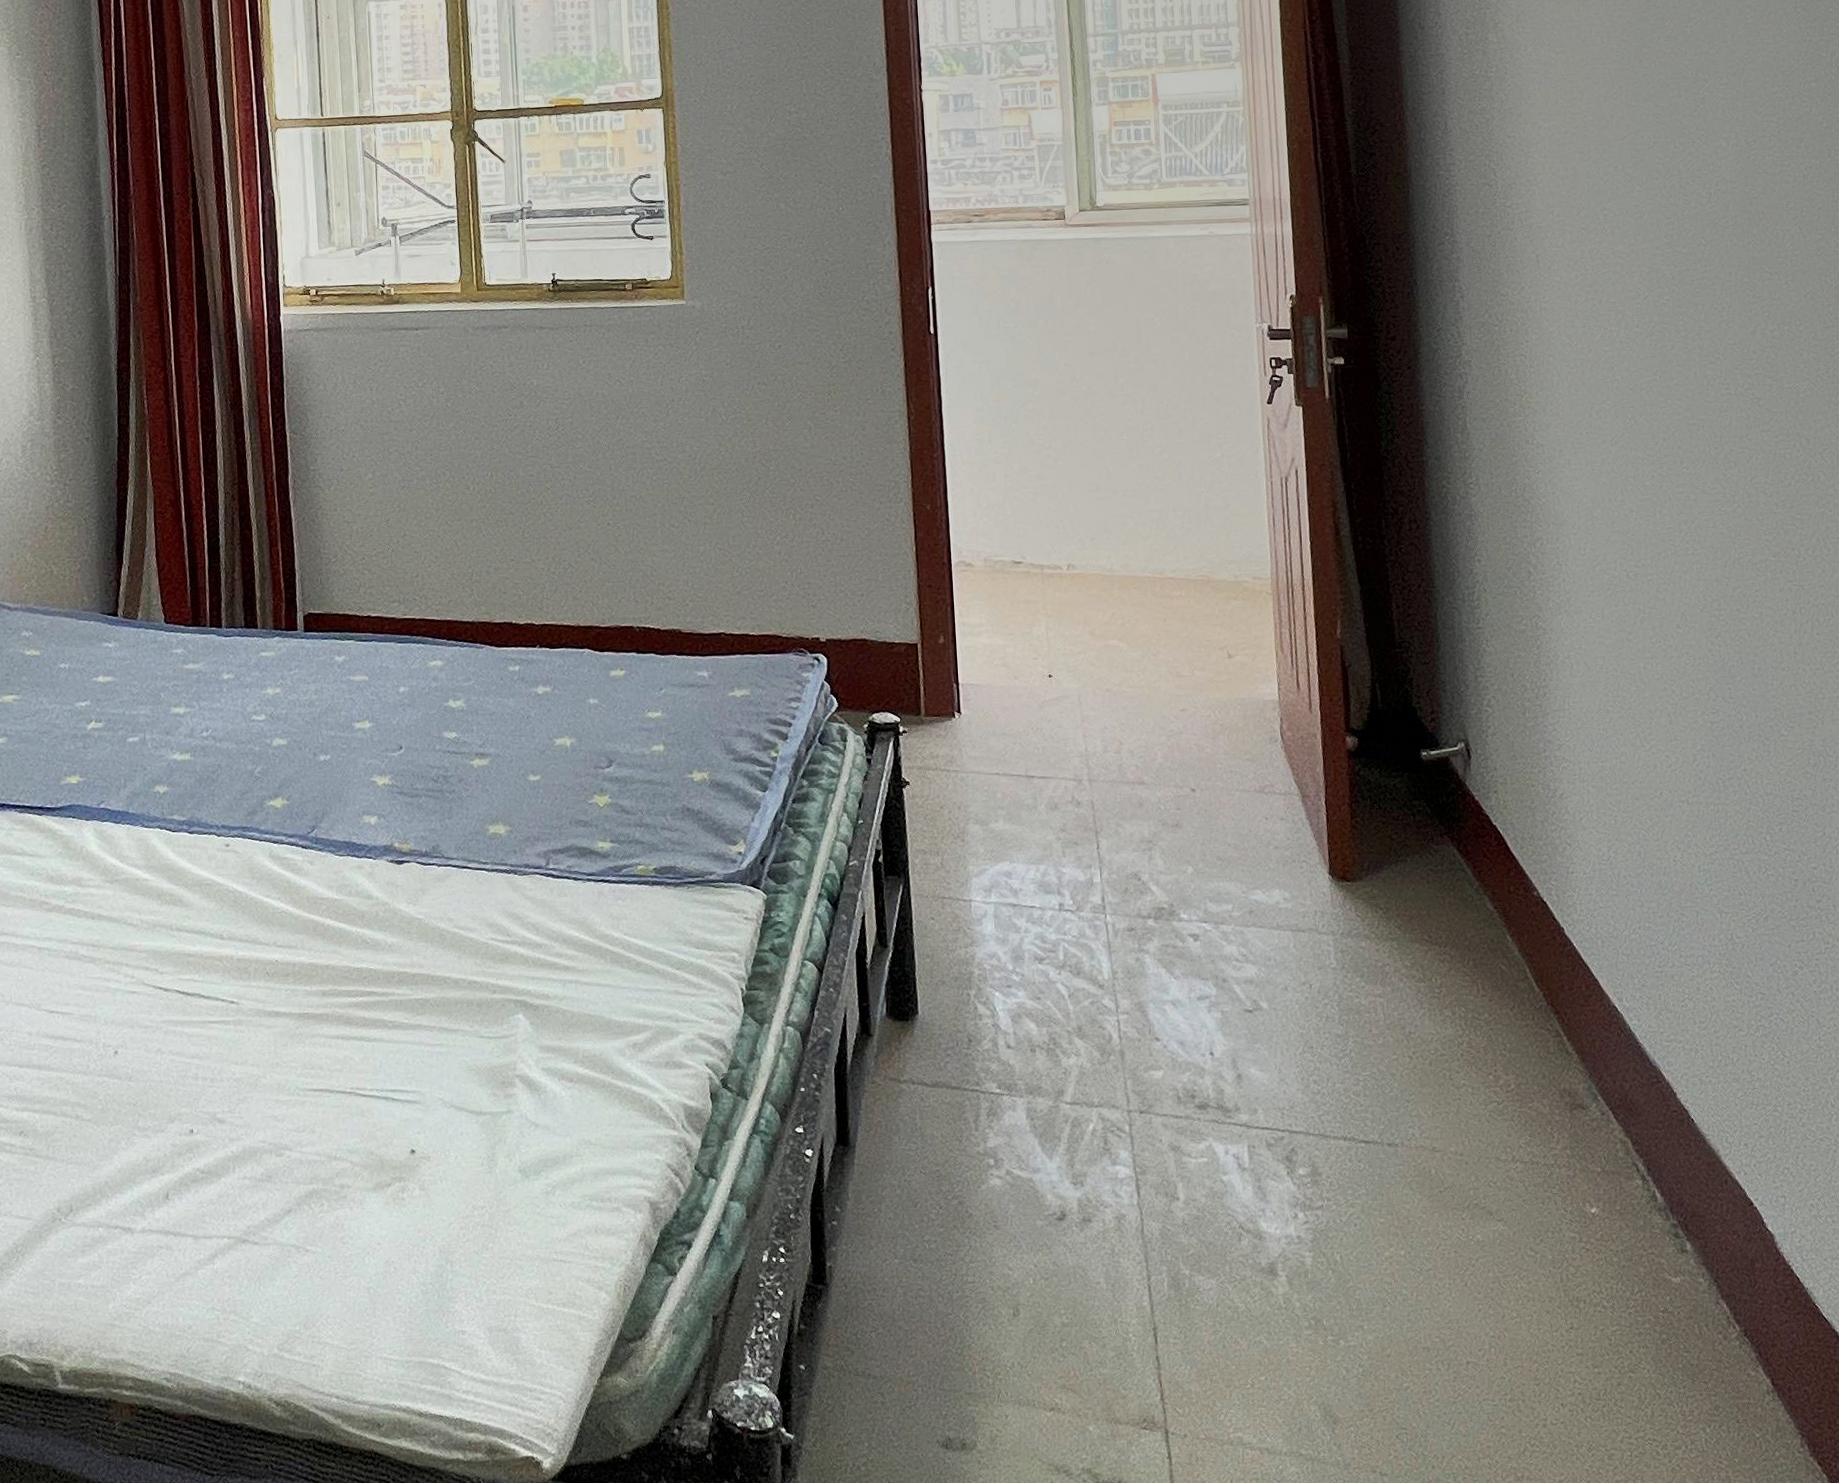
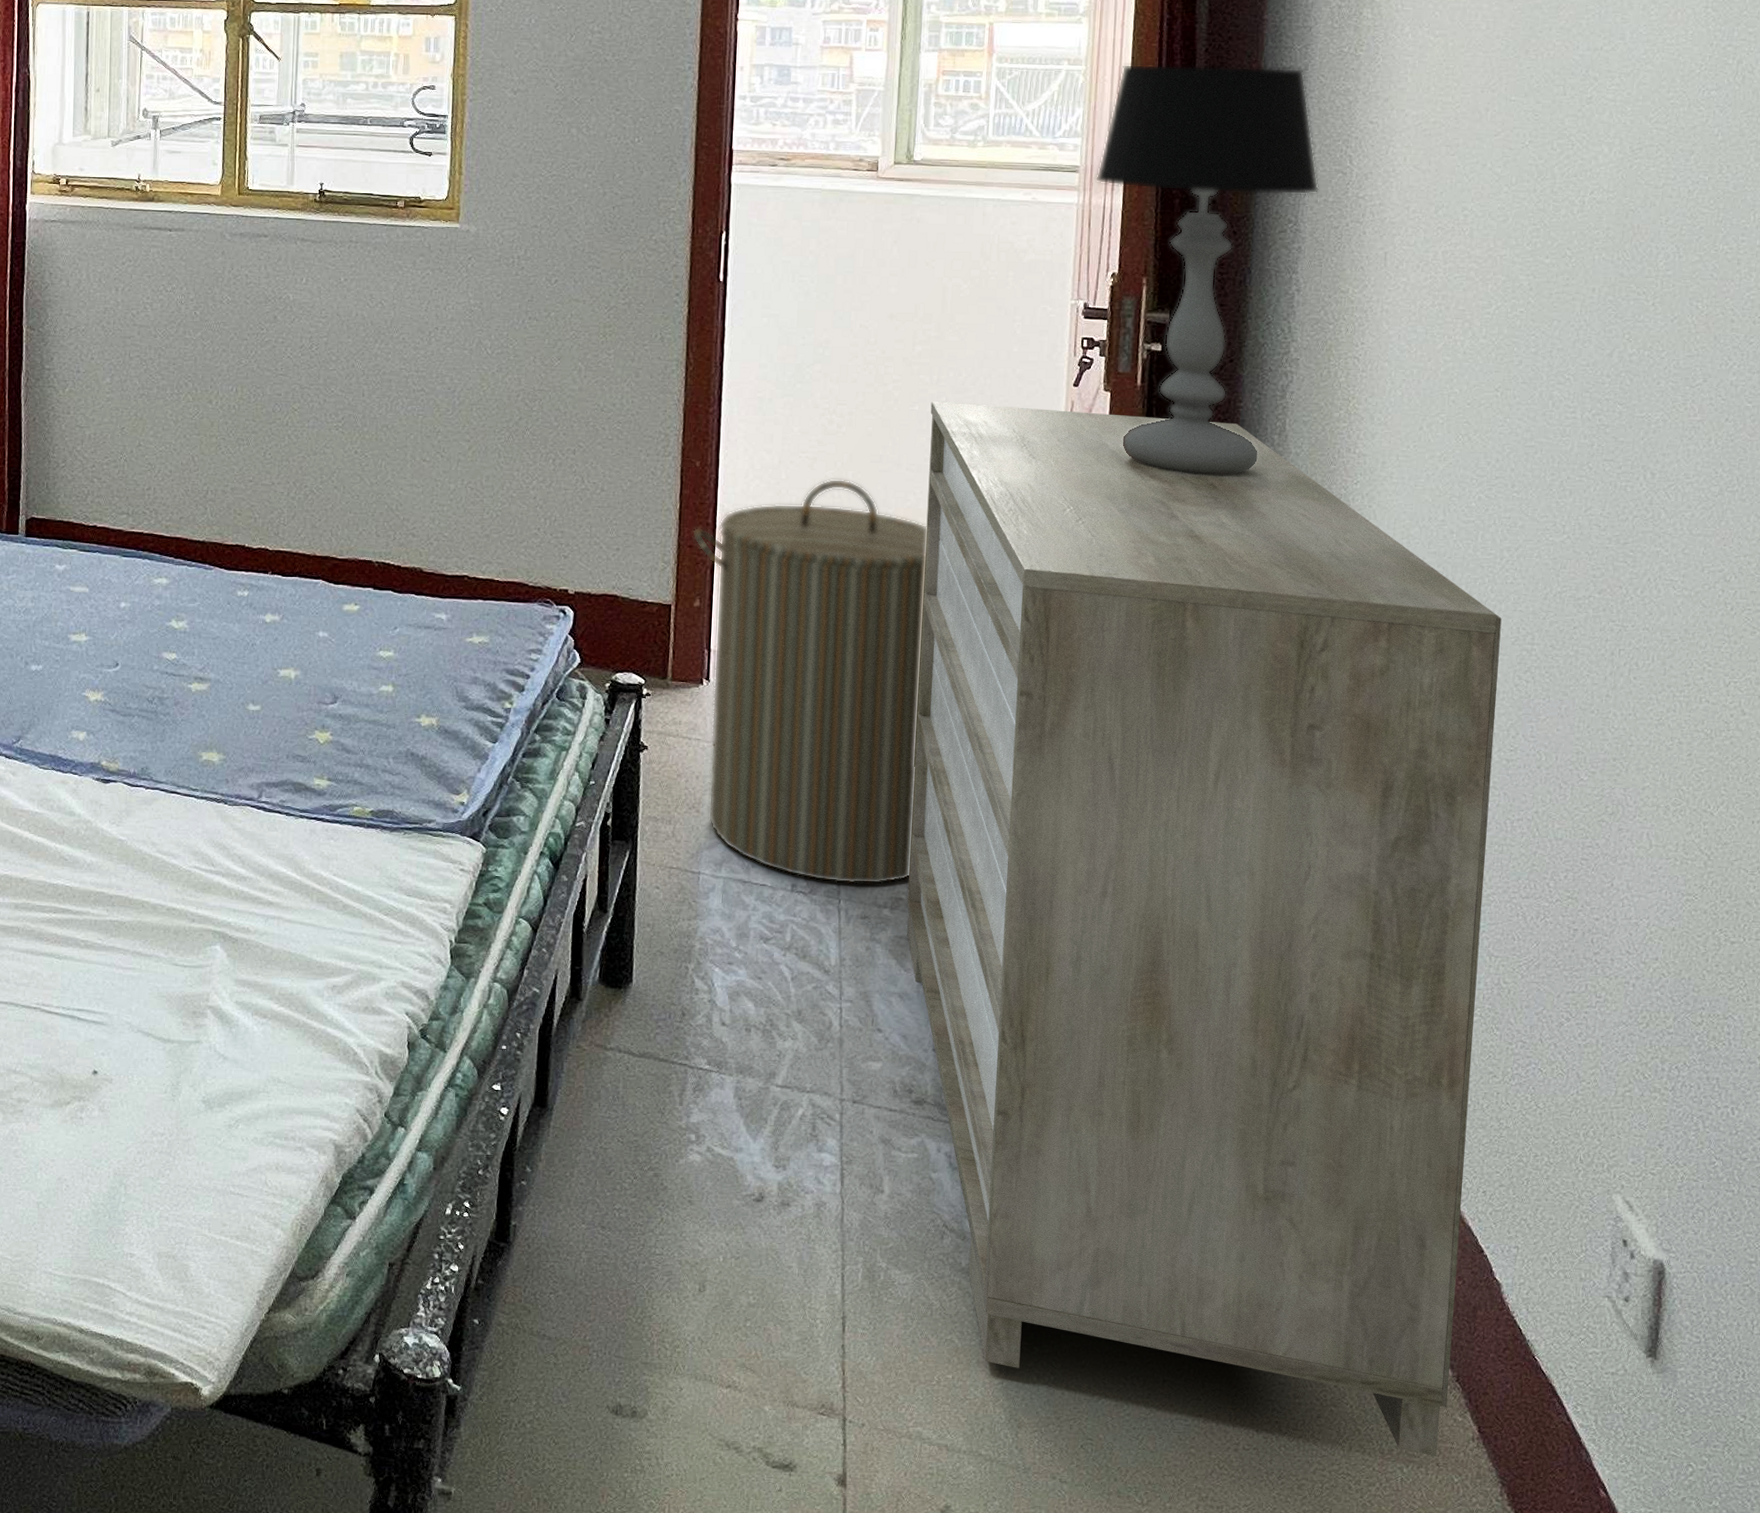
laundry hamper: none [930,509,1168,899] -> present [692,478,927,885]
dresser: none [1138,425,1739,1413] -> present [906,401,1502,1456]
table lamp: none [1265,93,1470,477] -> present [1095,64,1320,475]

